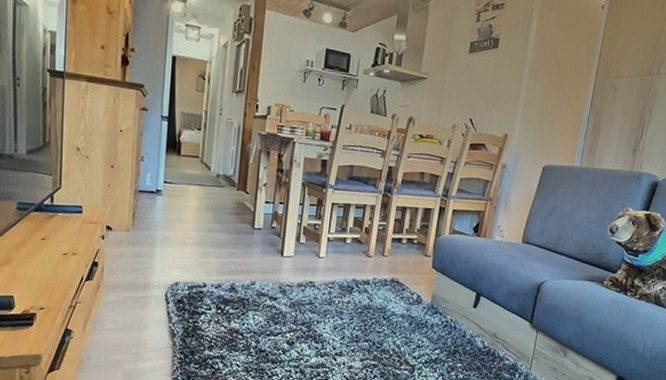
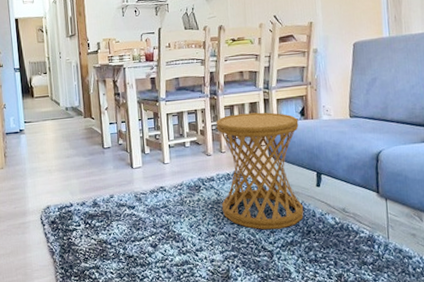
side table: none [371,217,471,345] -> present [216,112,304,230]

